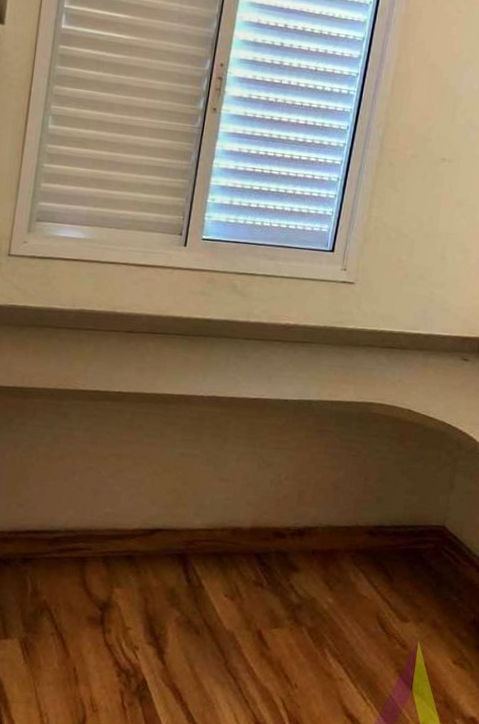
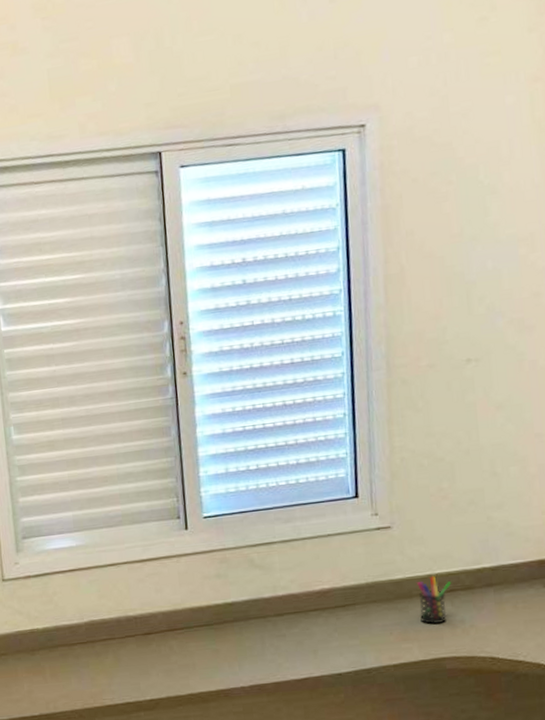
pen holder: none [361,331,392,374] -> present [417,575,452,624]

